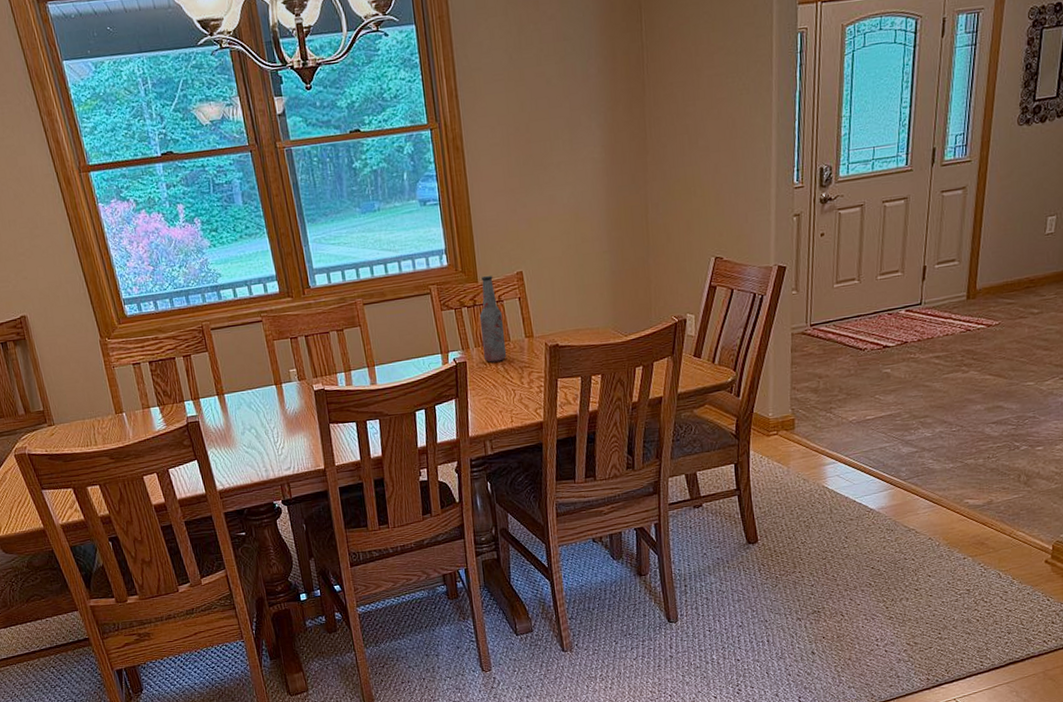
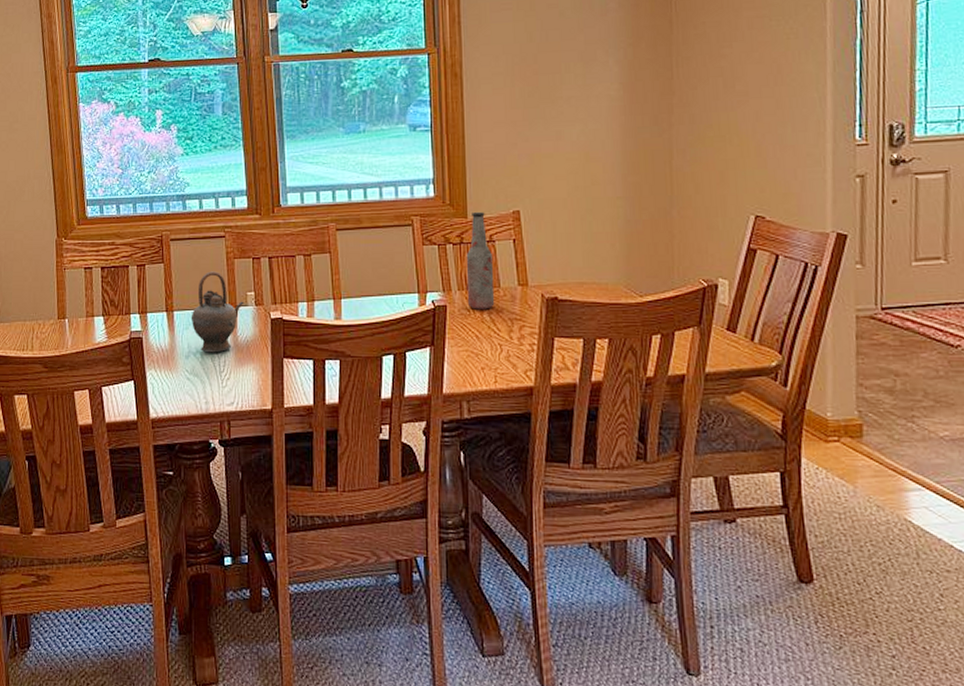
teapot: none [241,354,288,428] -> present [191,271,244,353]

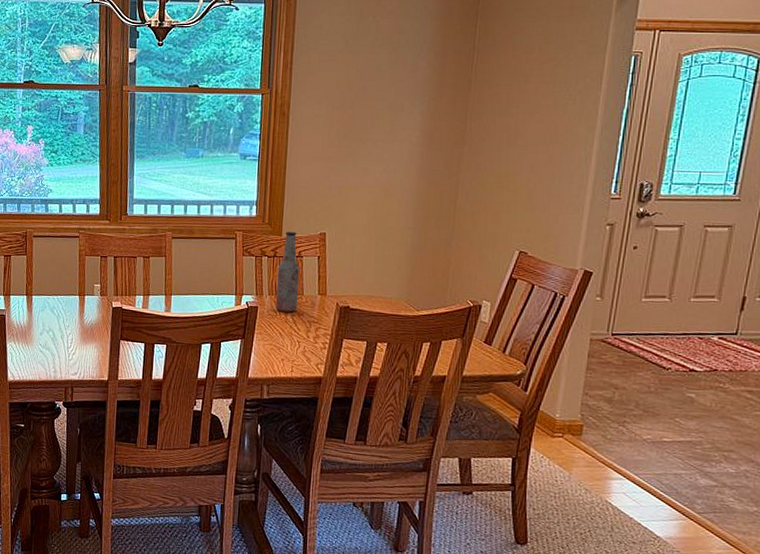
teapot: present [191,271,244,353] -> none [46,265,91,332]

